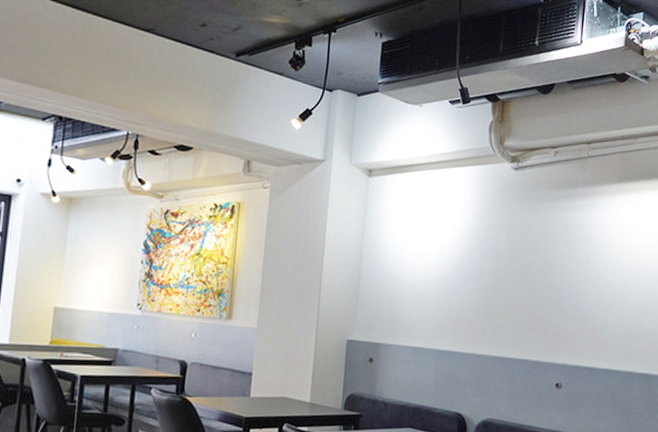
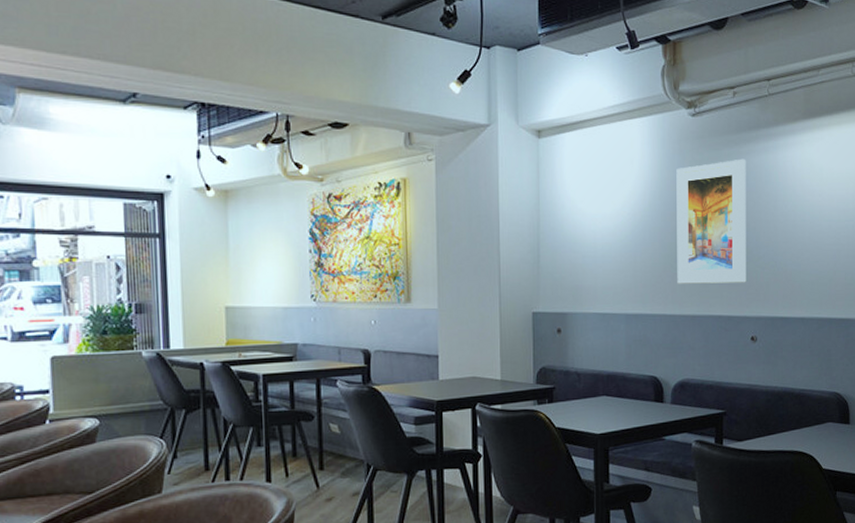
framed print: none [488,213,563,331] -> present [676,158,746,284]

